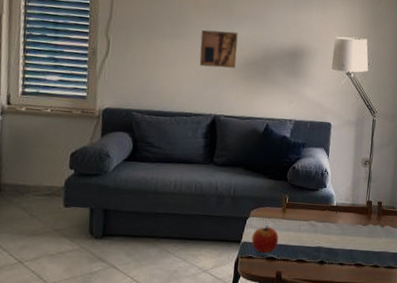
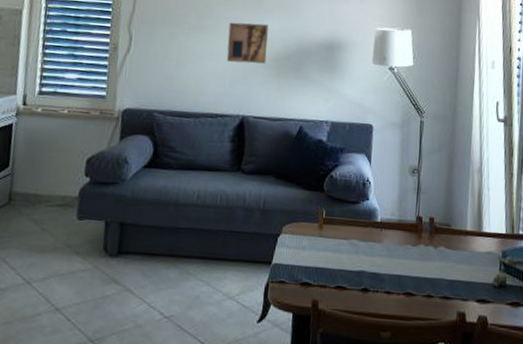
apple: present [251,225,279,254] -> none [283,244,315,278]

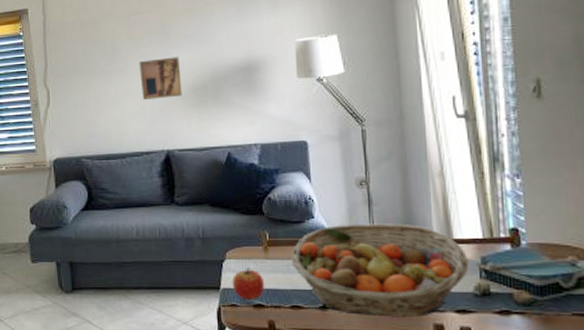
apple: none [283,244,315,278] -> present [232,268,265,301]
fruit basket: none [342,209,493,305] -> present [291,223,469,318]

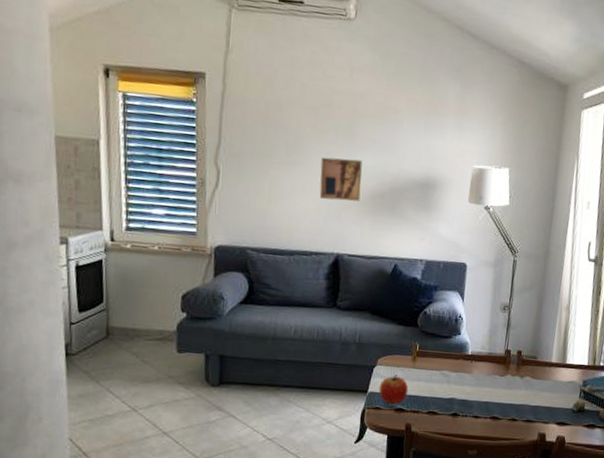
fruit basket: present [291,223,469,318] -> none [434,343,574,427]

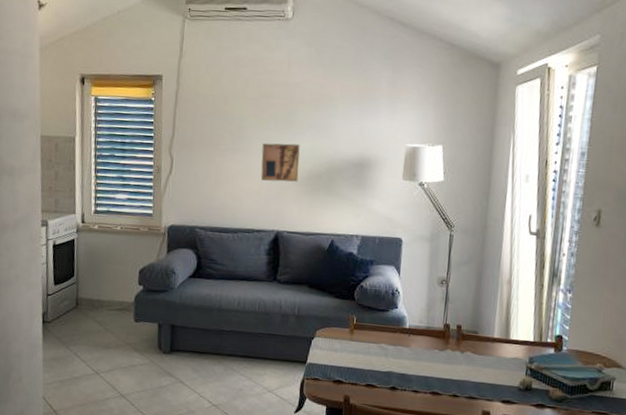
apple: present [378,374,409,405] -> none [317,346,347,376]

